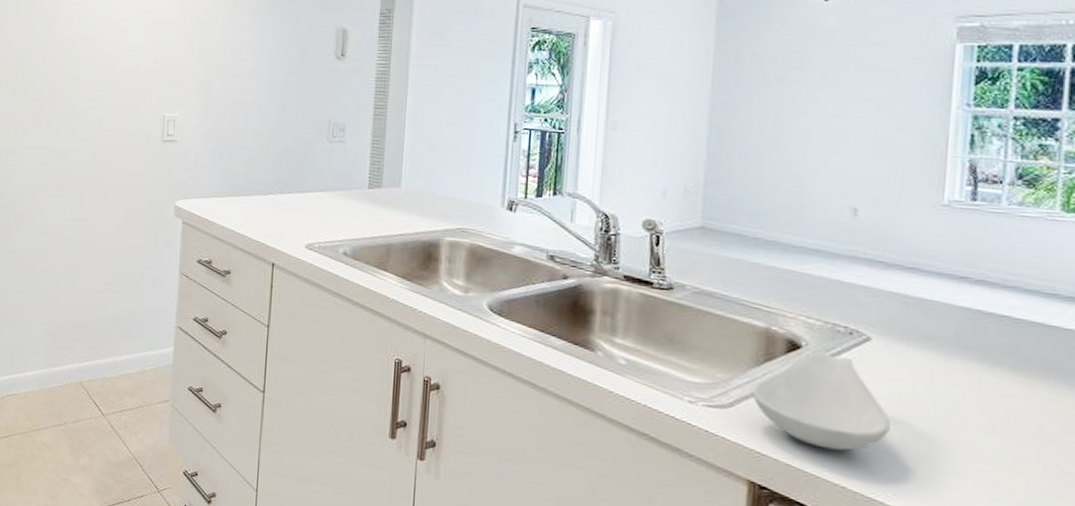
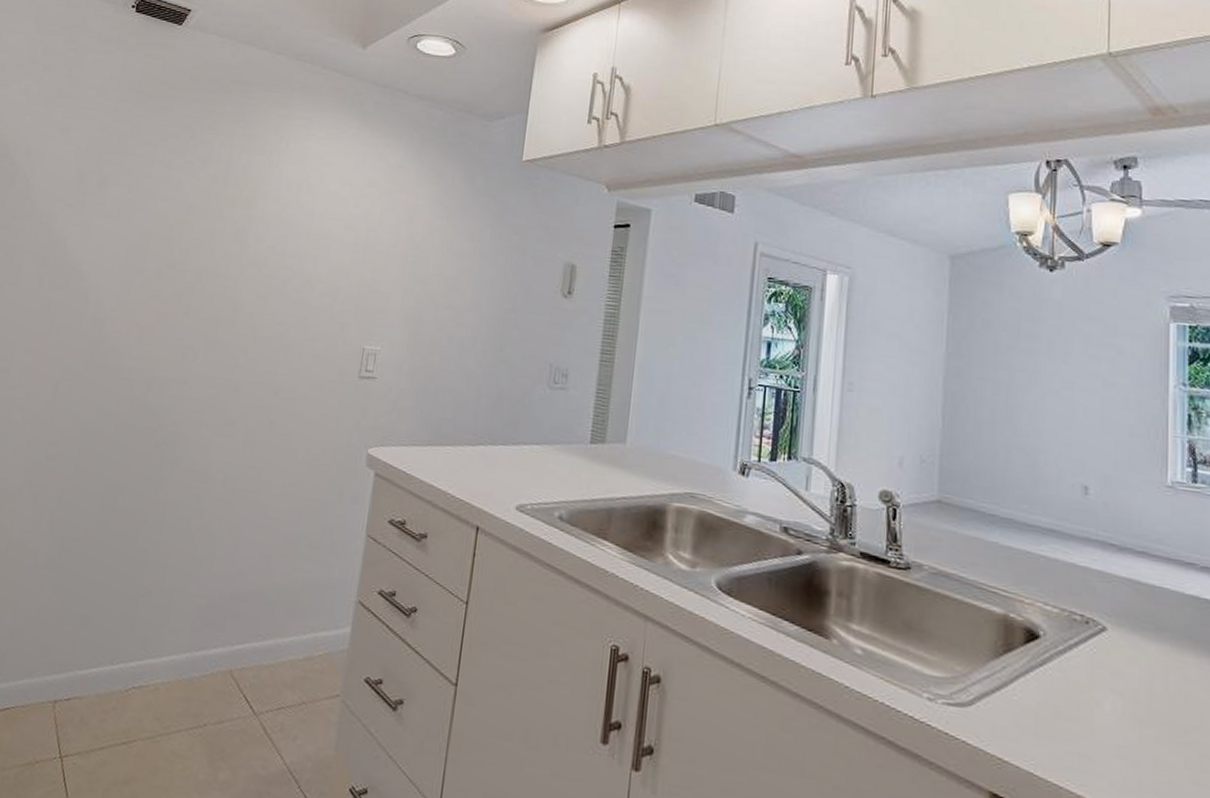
spoon rest: present [751,350,891,451] -> none [991,641,1129,757]

